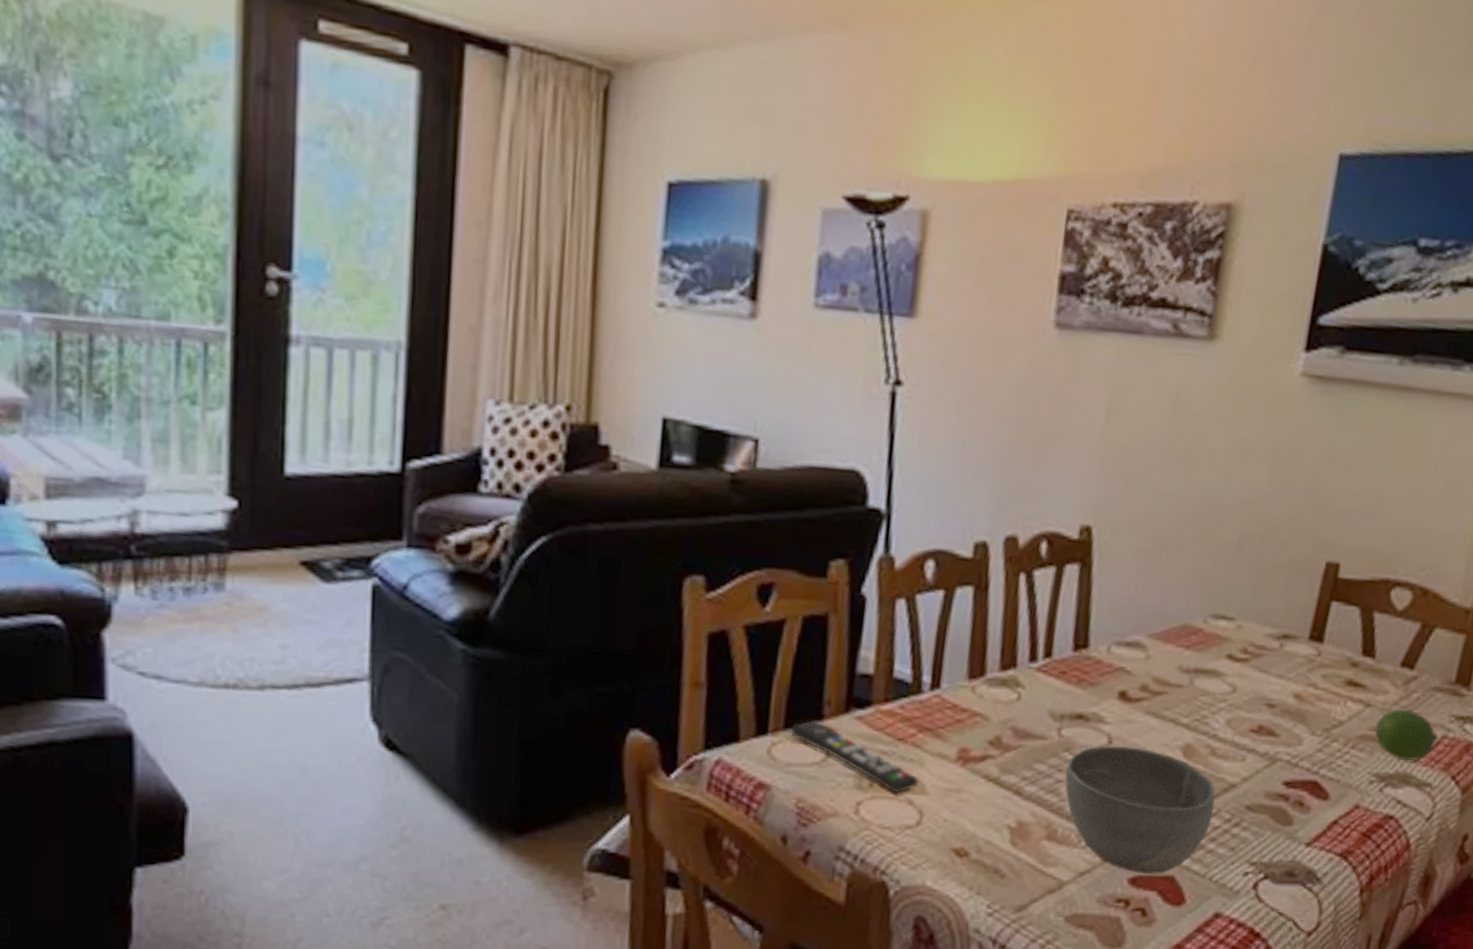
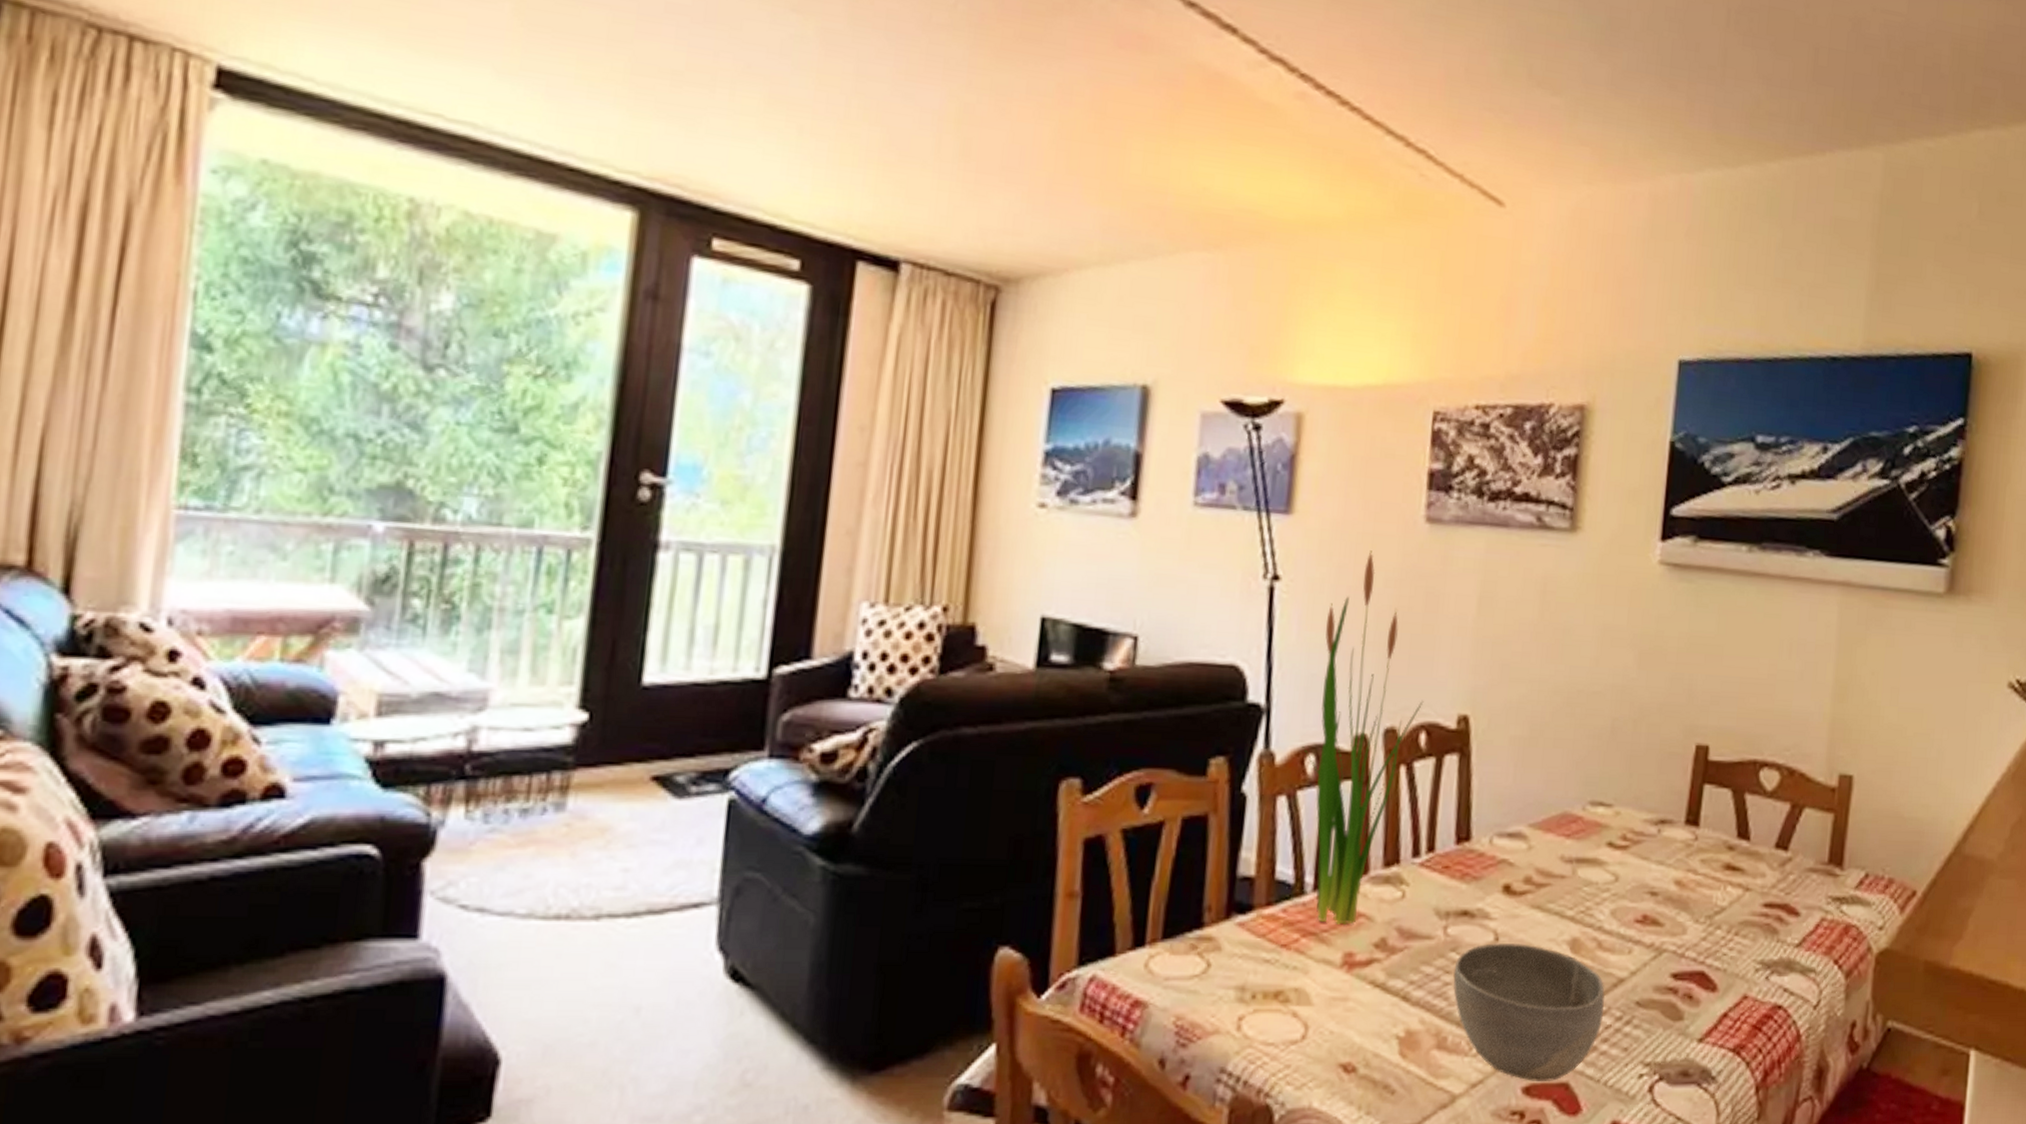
remote control: present [790,719,920,795] -> none [1169,928,1304,1007]
plant: none [922,356,1046,723] -> present [1302,550,1424,925]
fruit: present [1374,709,1438,760] -> none [1756,892,1817,945]

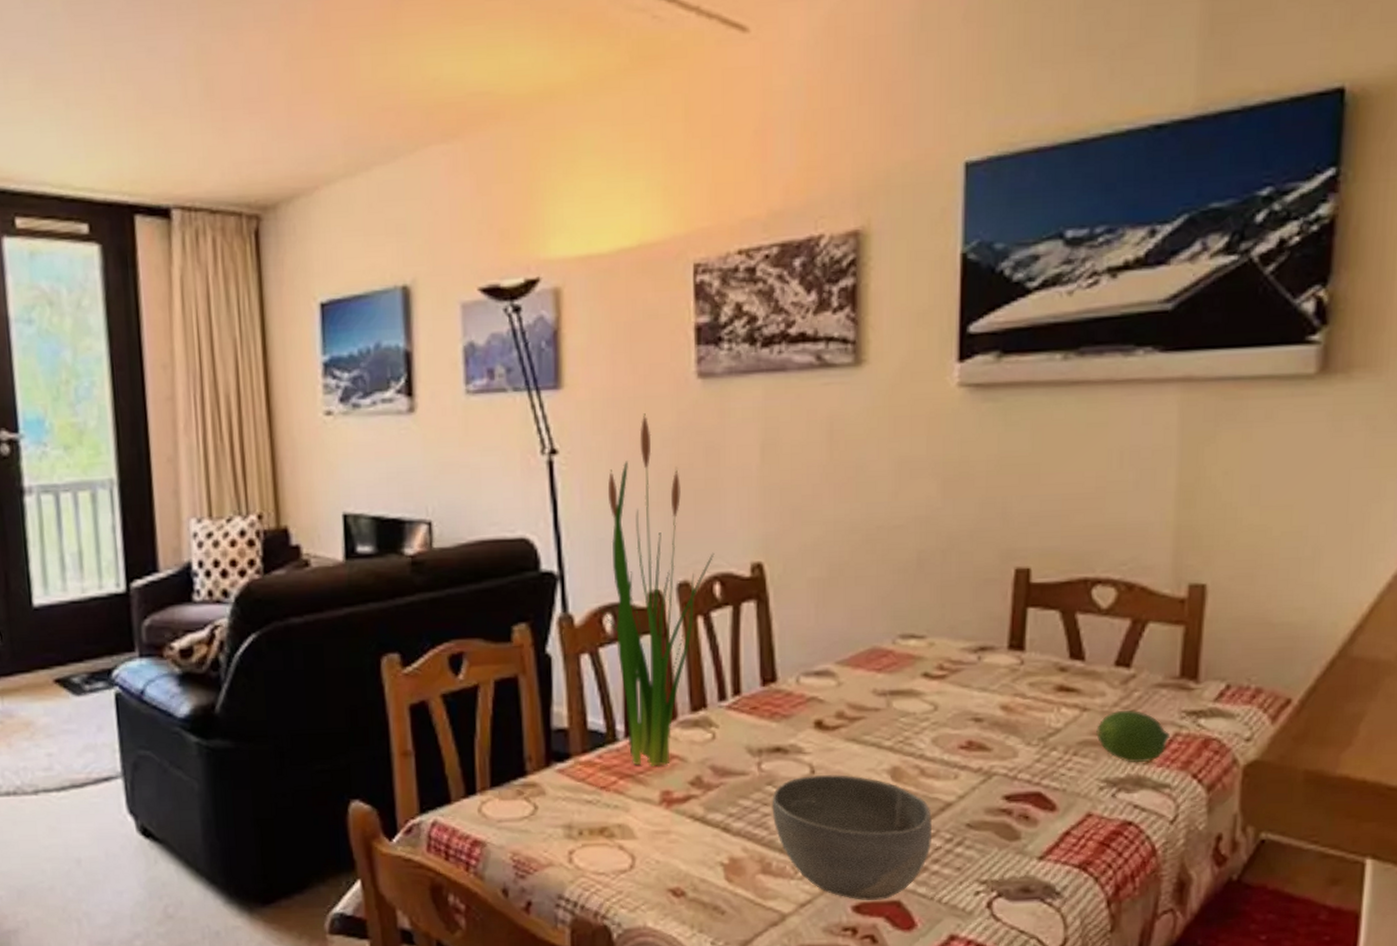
fruit: none [1756,892,1817,945] -> present [1096,709,1170,762]

